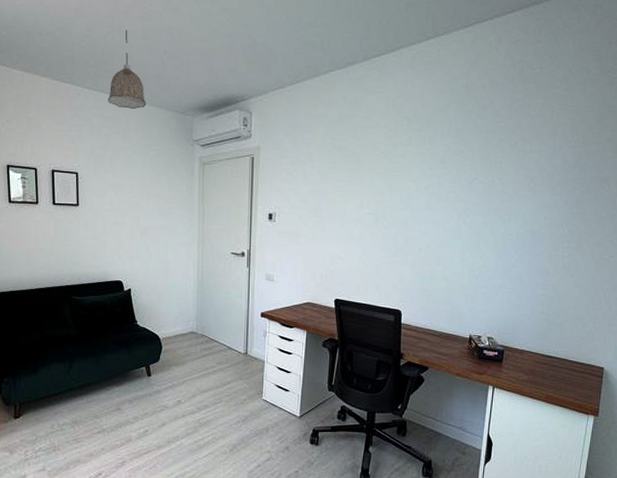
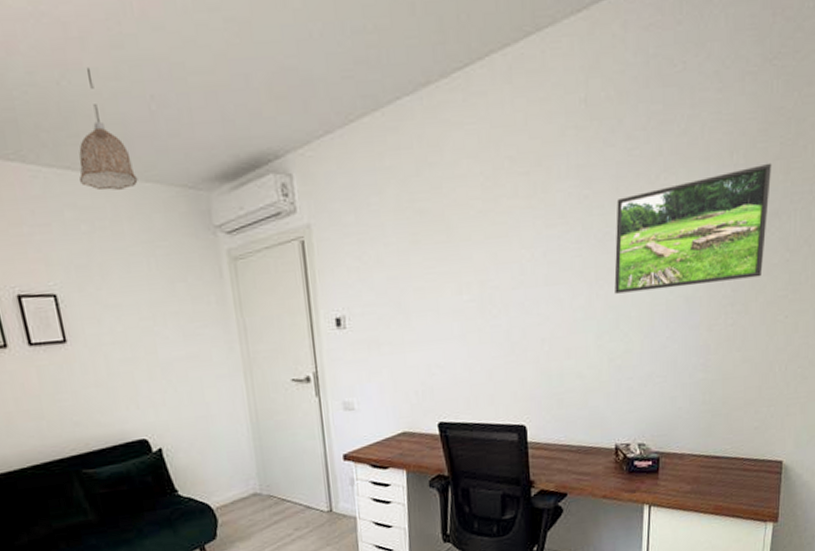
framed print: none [478,143,604,224] -> present [614,162,772,294]

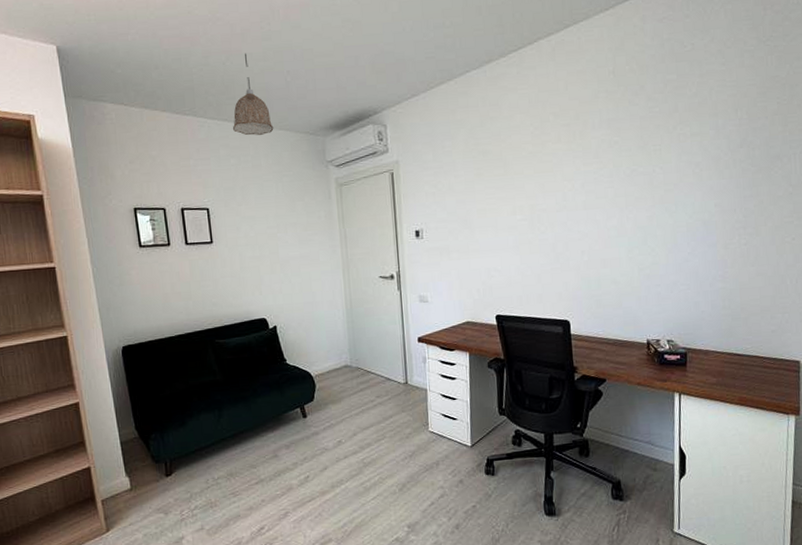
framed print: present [614,162,772,294] -> none [641,117,772,217]

